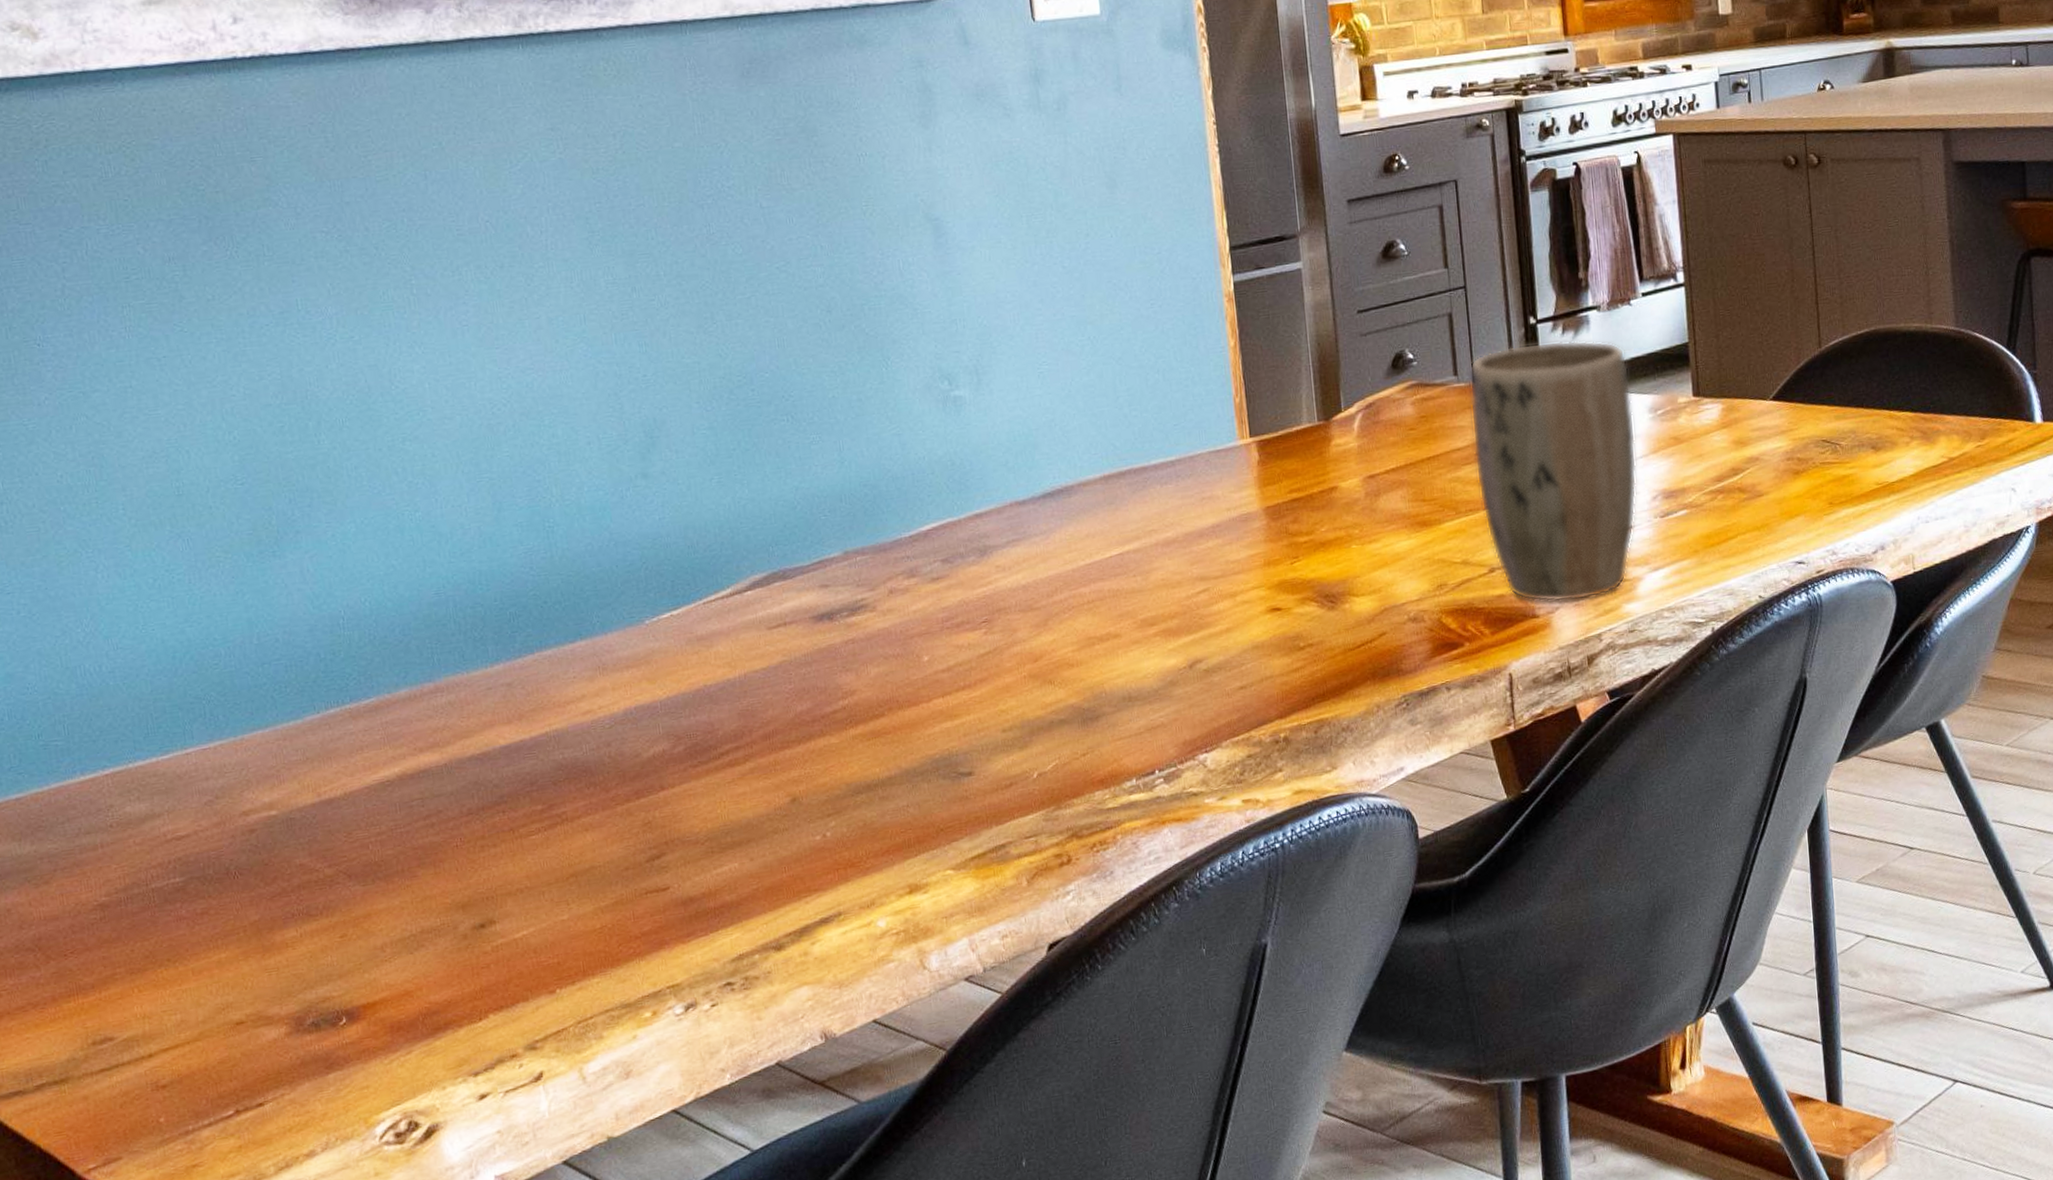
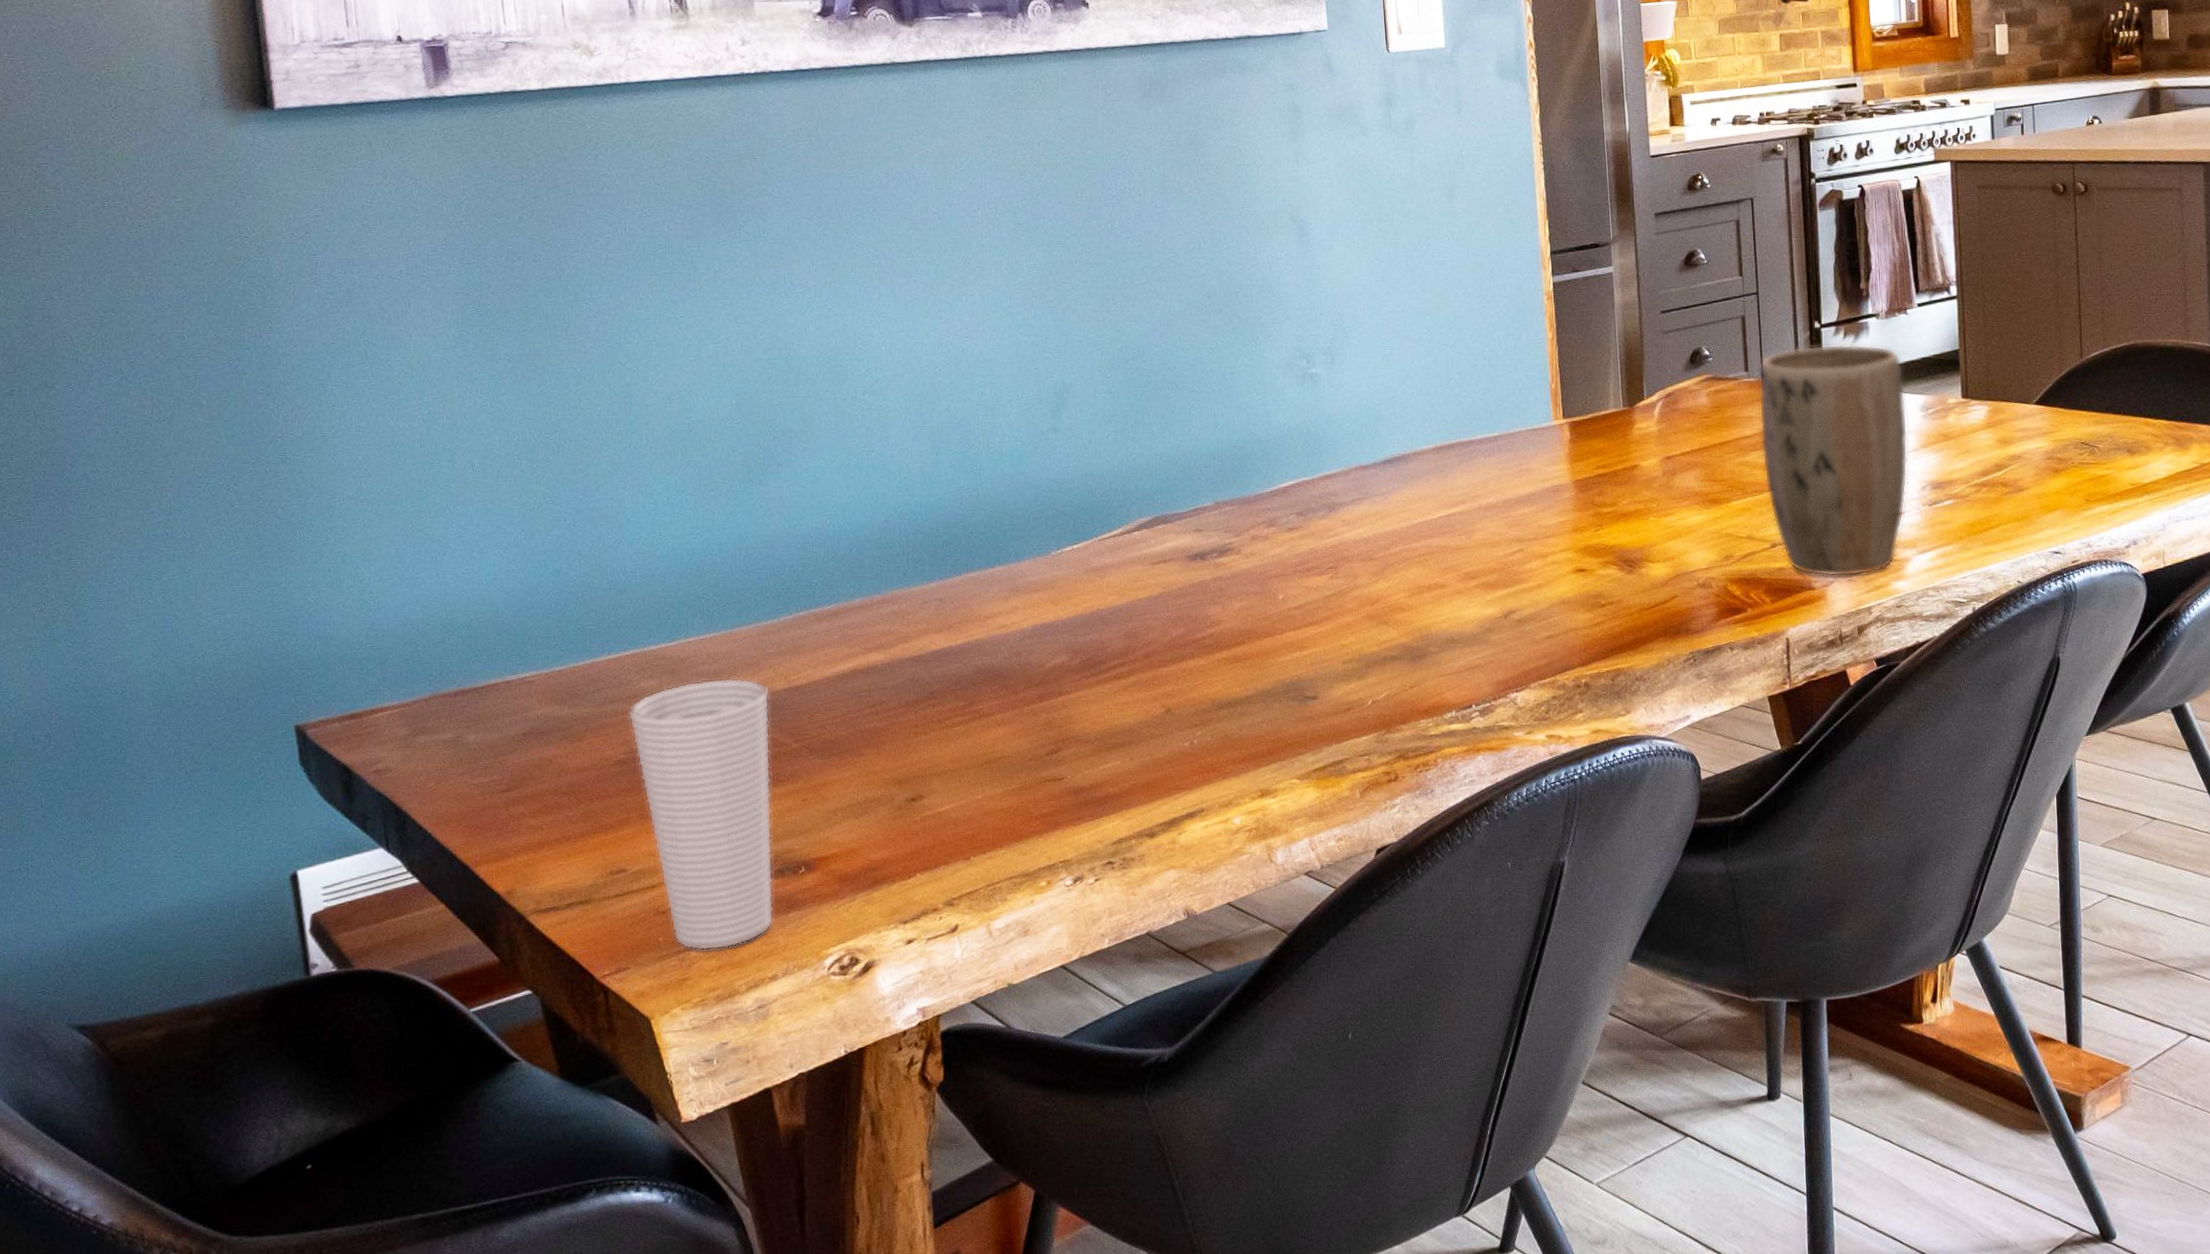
cup: none [110,793,309,1129] -> present [628,677,774,951]

